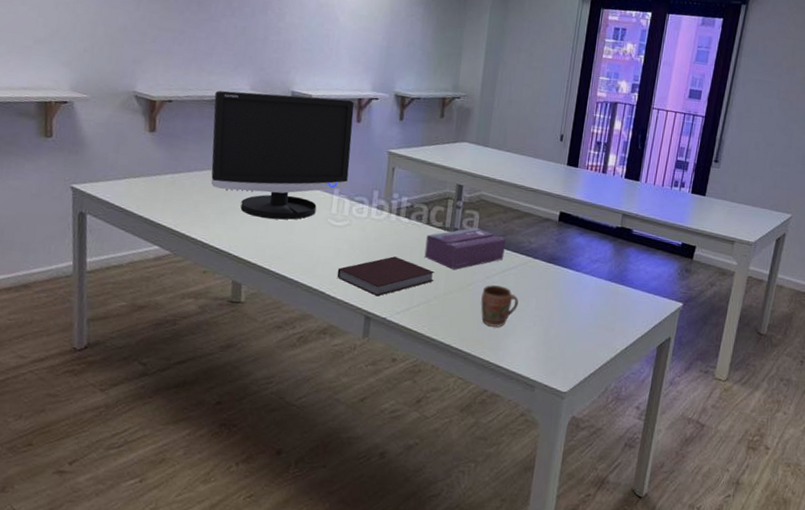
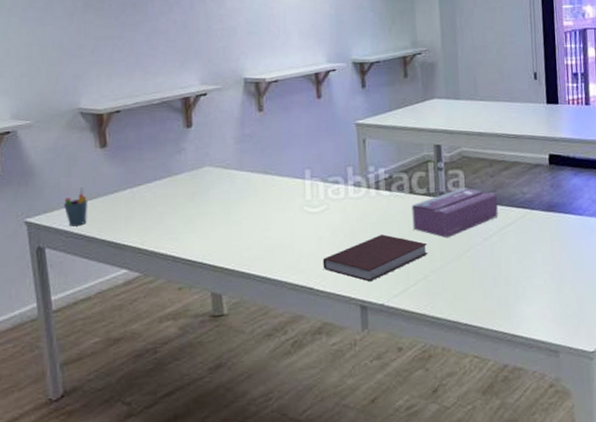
pen holder: none [108,165,131,200] -> present [63,187,87,227]
monitor: present [210,90,354,220] -> none [164,76,319,218]
mug: present [480,285,519,327] -> none [482,246,524,293]

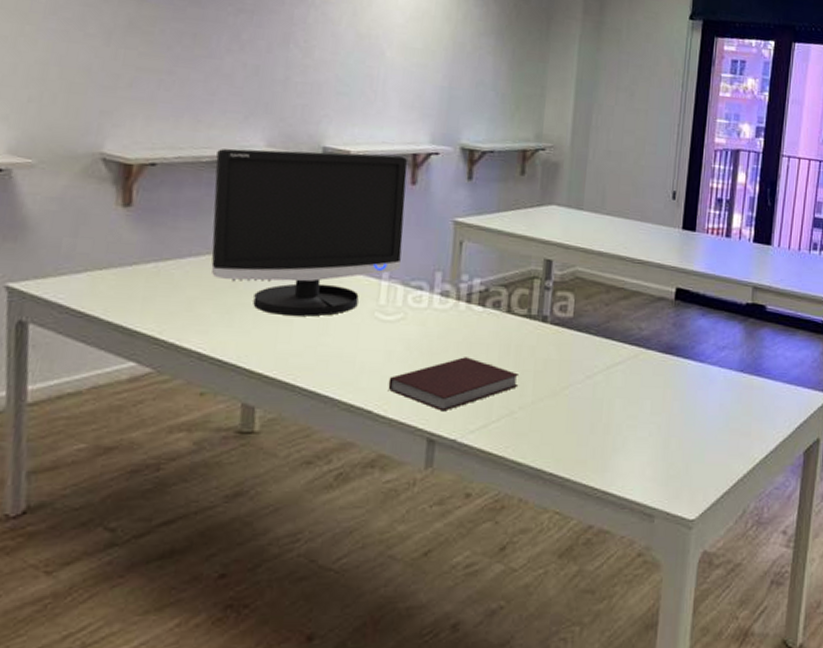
pen holder: present [63,187,87,227] -> none [61,253,95,301]
monitor: none [164,76,319,218] -> present [210,148,408,317]
tissue box: present [412,187,498,238] -> none [504,312,609,371]

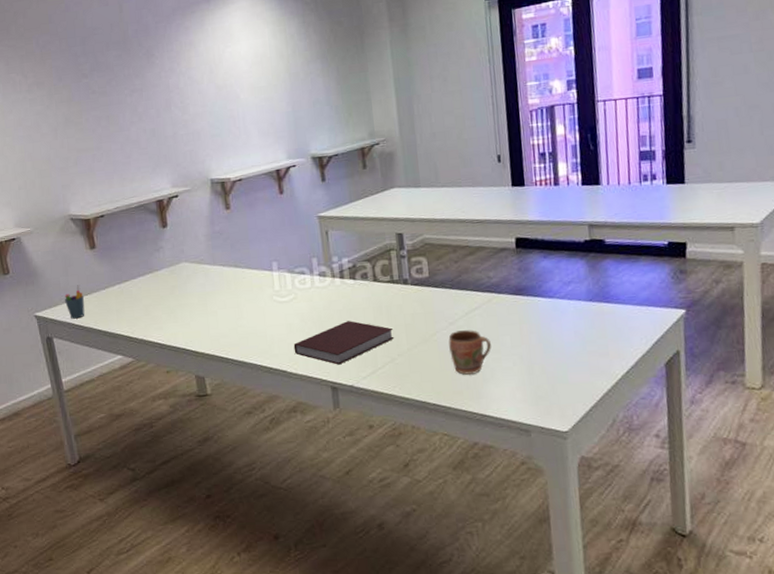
pen holder: none [61,253,95,301] -> present [64,285,85,319]
monitor: present [210,148,408,317] -> none [140,173,285,309]
mug: none [580,387,629,441] -> present [448,330,491,375]

